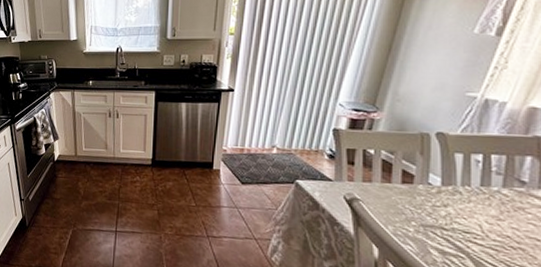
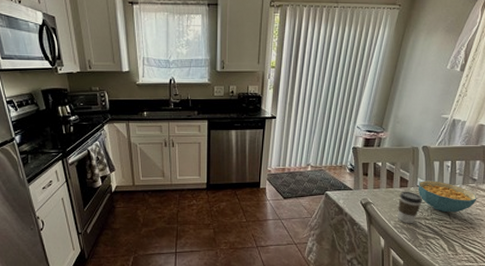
coffee cup: none [397,188,438,233] -> present [397,191,423,224]
cereal bowl: none [431,177,529,225] -> present [419,180,477,213]

